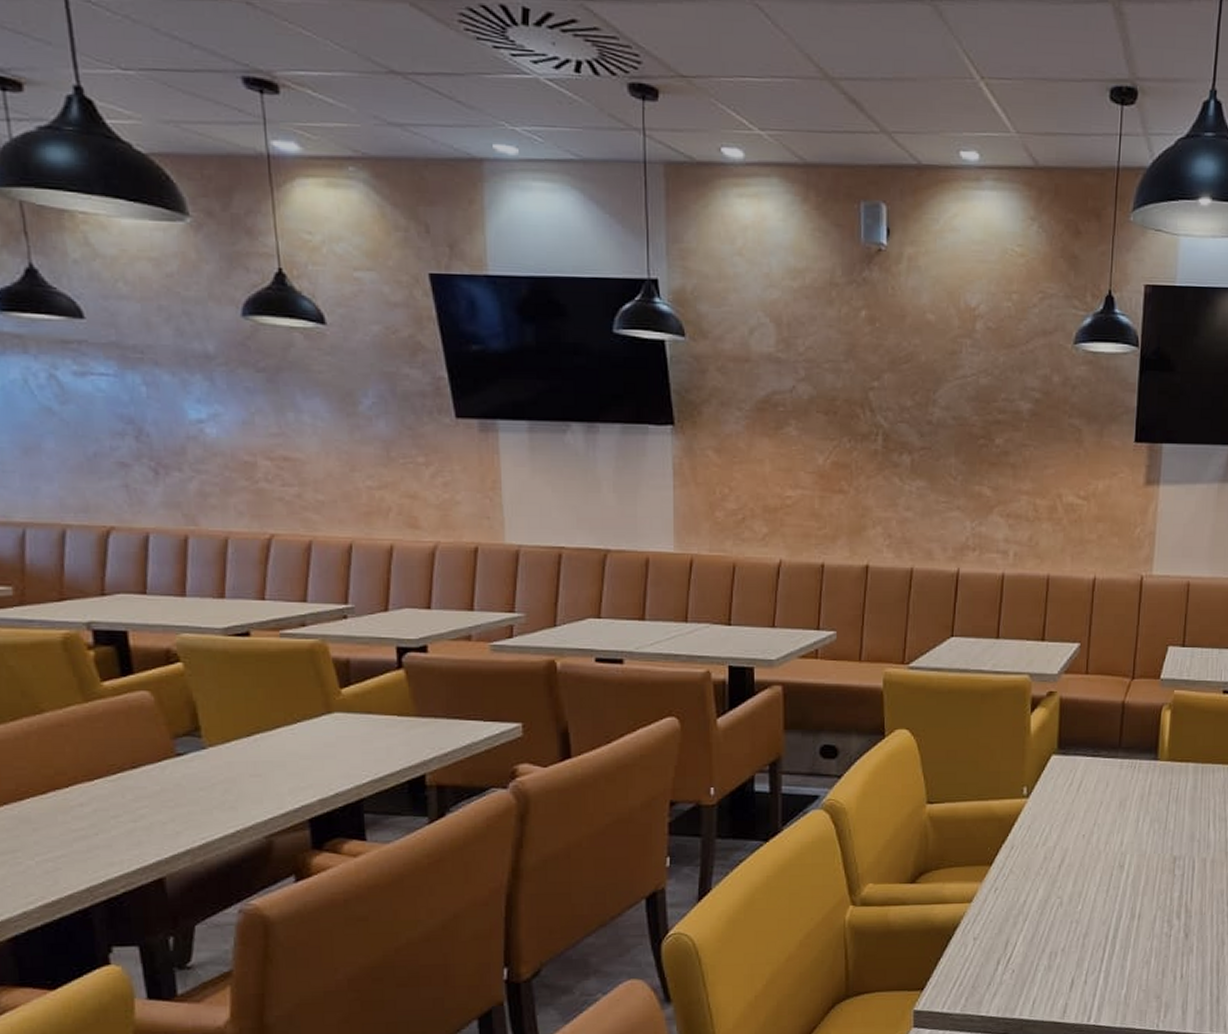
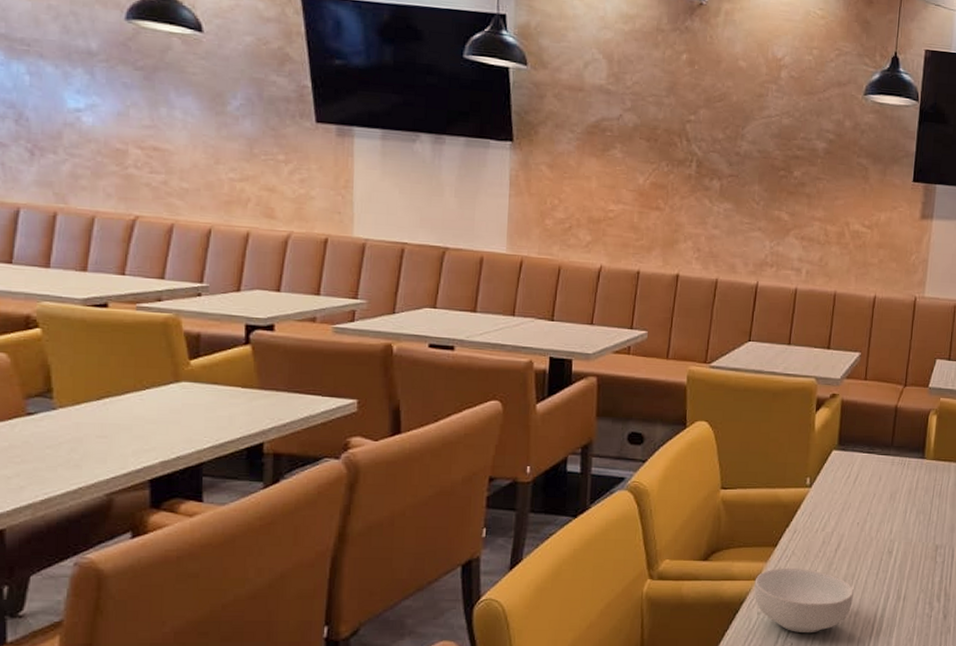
cereal bowl: none [969,887,1081,959] -> present [754,567,854,634]

